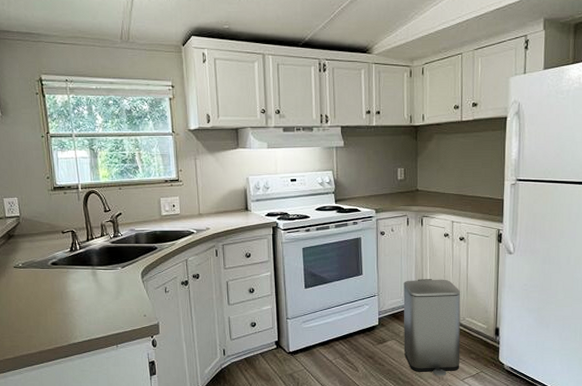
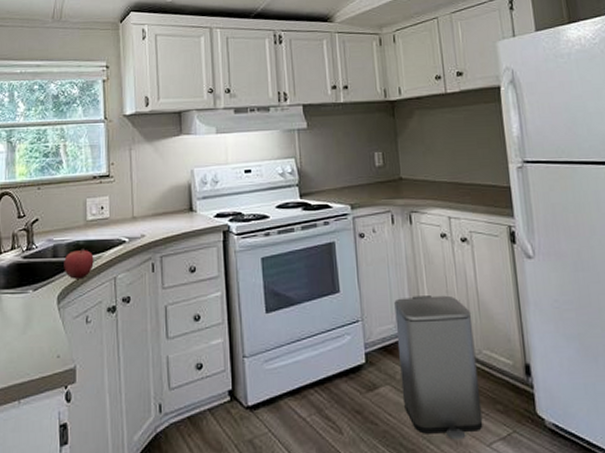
fruit: none [145,237,169,260] -> present [64,249,94,279]

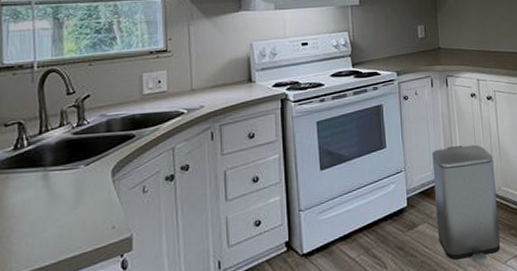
fruit: present [64,249,94,279] -> none [118,122,151,152]

